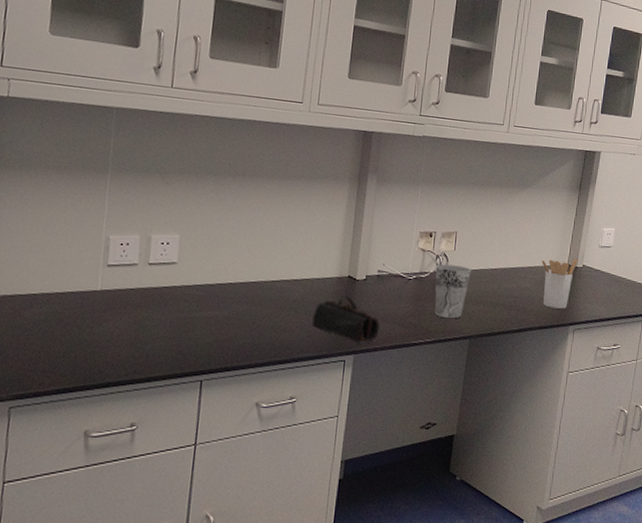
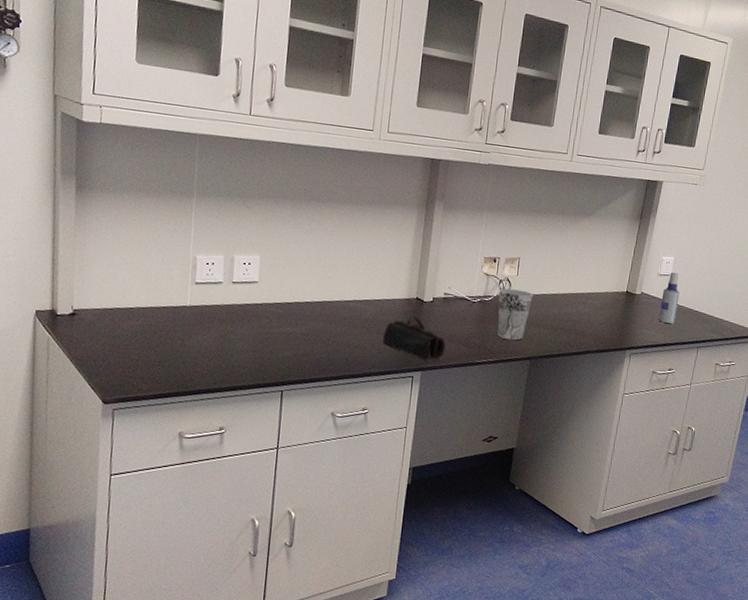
utensil holder: present [541,258,578,309] -> none [600,285,637,334]
spray bottle: none [601,244,622,297] -> present [658,273,680,324]

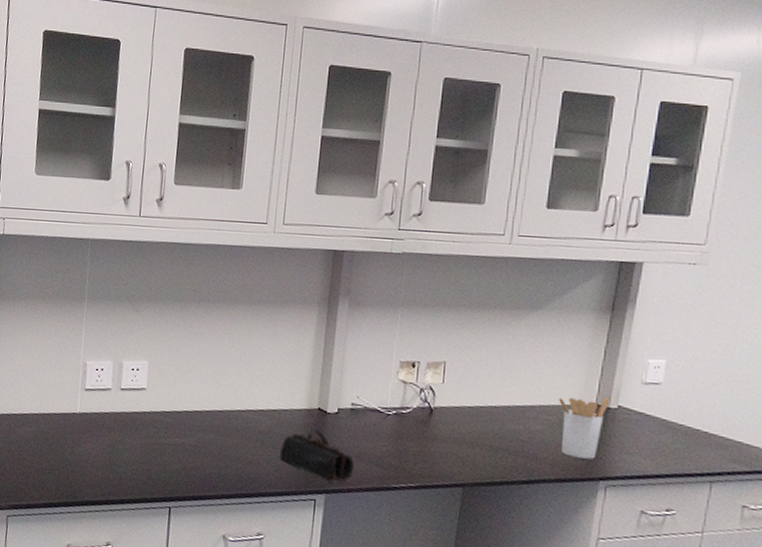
cup: present [497,288,533,341] -> none [419,398,464,463]
utensil holder: none [600,285,637,334] -> present [557,396,611,459]
spray bottle: present [658,273,680,324] -> none [646,380,678,448]

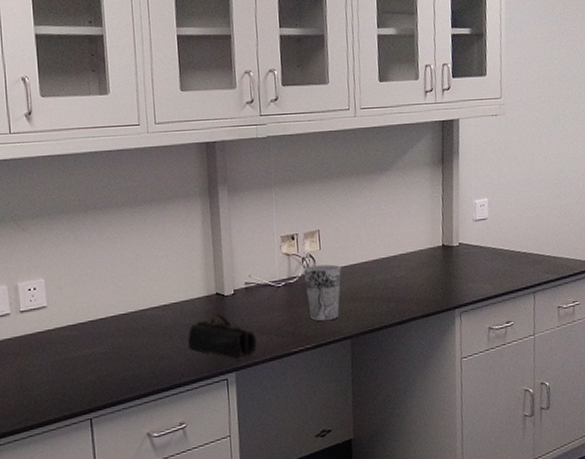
cup: none [419,398,464,463] -> present [303,264,341,321]
utensil holder: present [557,396,611,459] -> none [413,237,453,294]

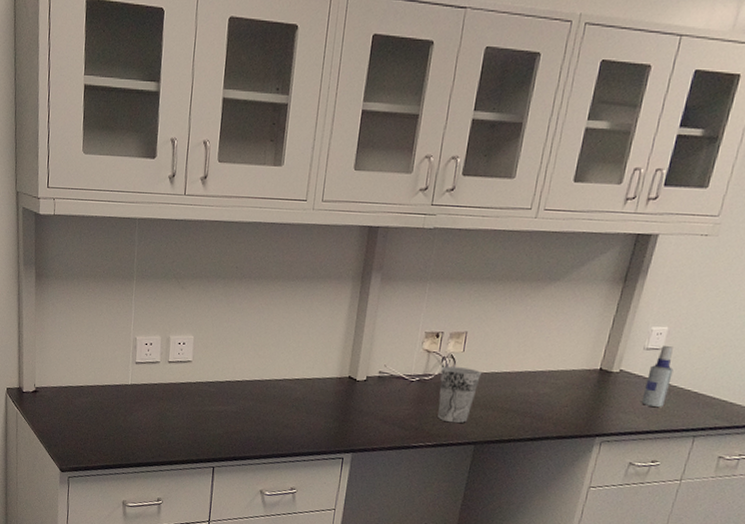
pencil case: present [188,313,257,360] -> none [313,395,379,443]
spray bottle: none [482,215,503,272] -> present [641,346,674,407]

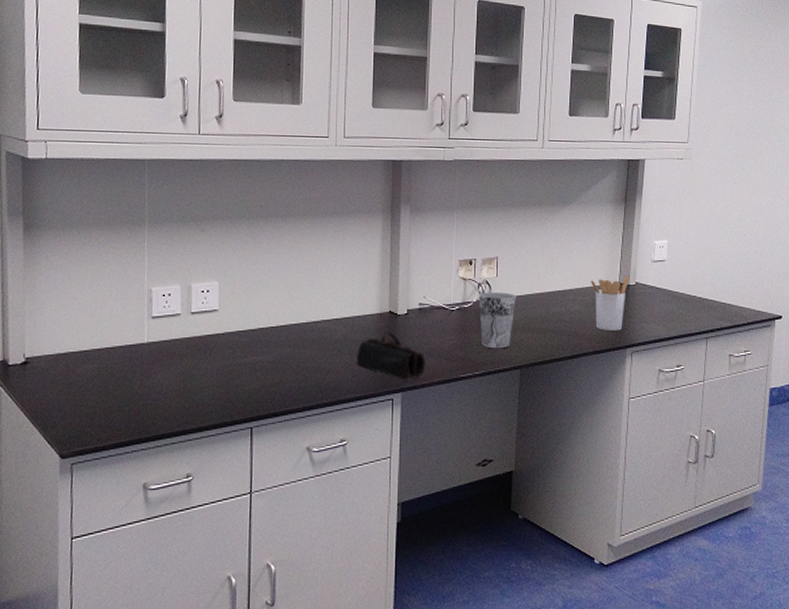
pencil case: none [313,395,379,443] -> present [357,331,425,381]
utensil holder: none [565,361,614,418] -> present [590,275,630,331]
spray bottle: present [641,346,674,407] -> none [658,258,679,314]

